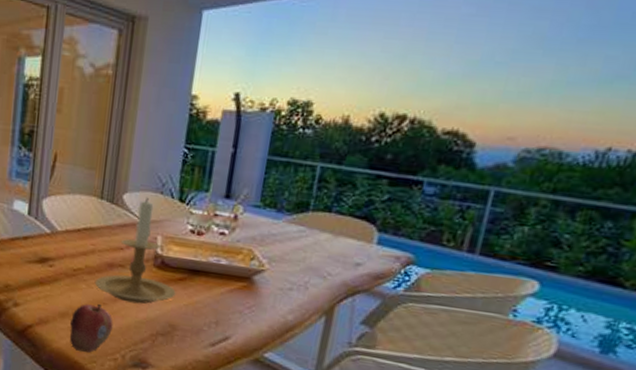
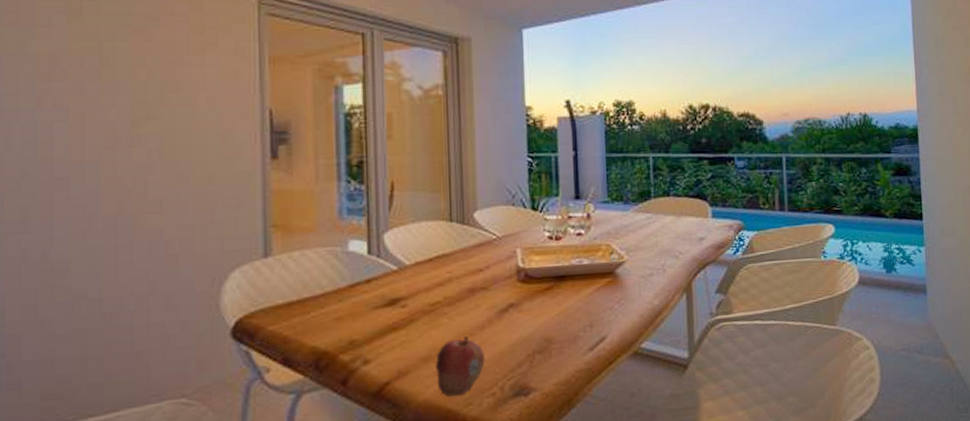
candle holder: present [94,197,176,304] -> none [457,211,545,327]

